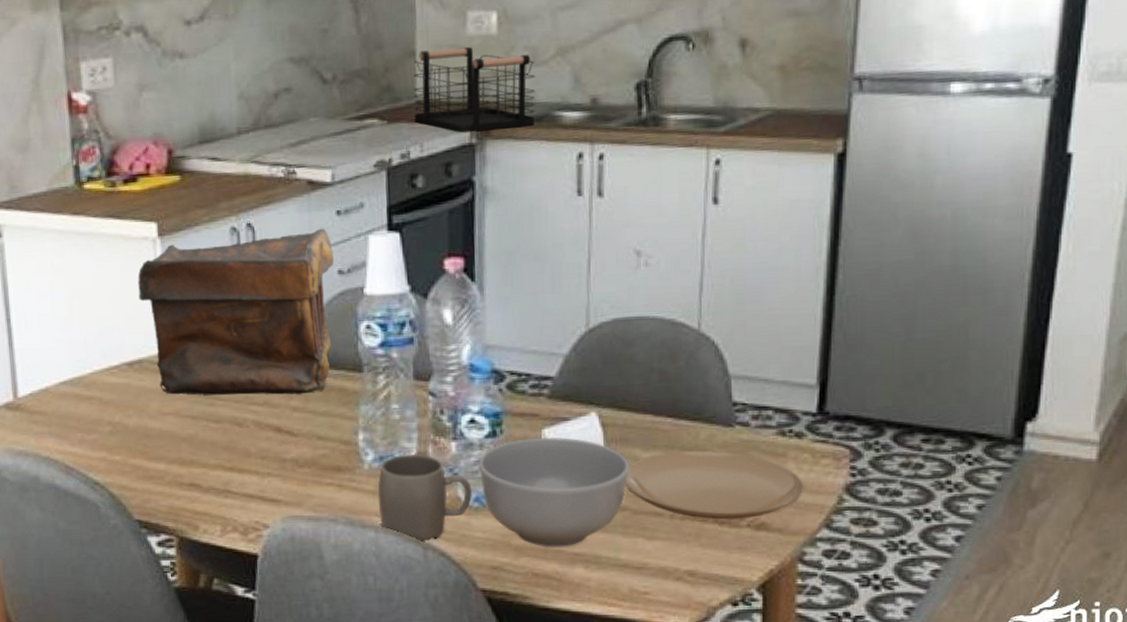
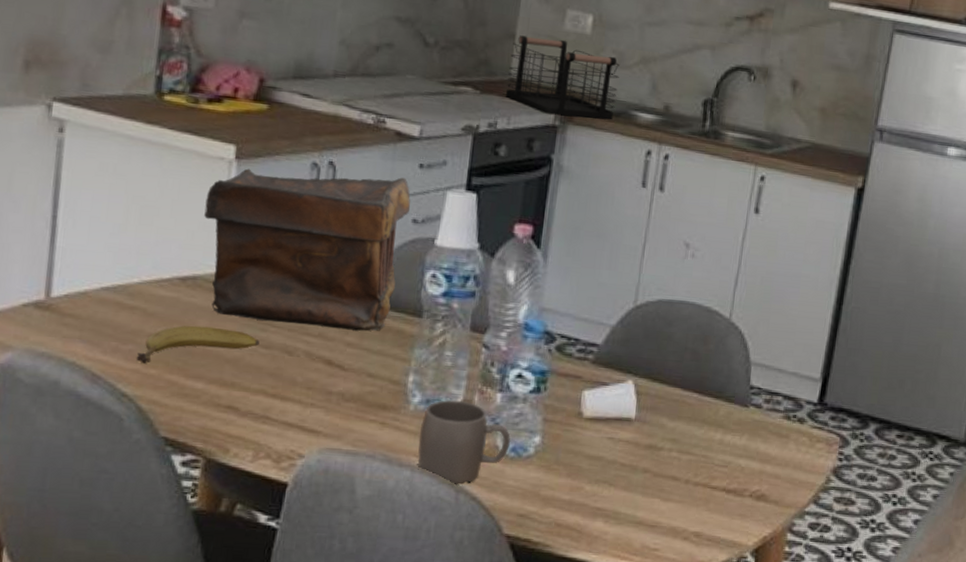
fruit: none [101,407,210,451] -> present [136,325,260,363]
bowl: present [478,437,630,547] -> none [519,397,657,501]
plate: present [625,450,804,520] -> none [650,423,800,490]

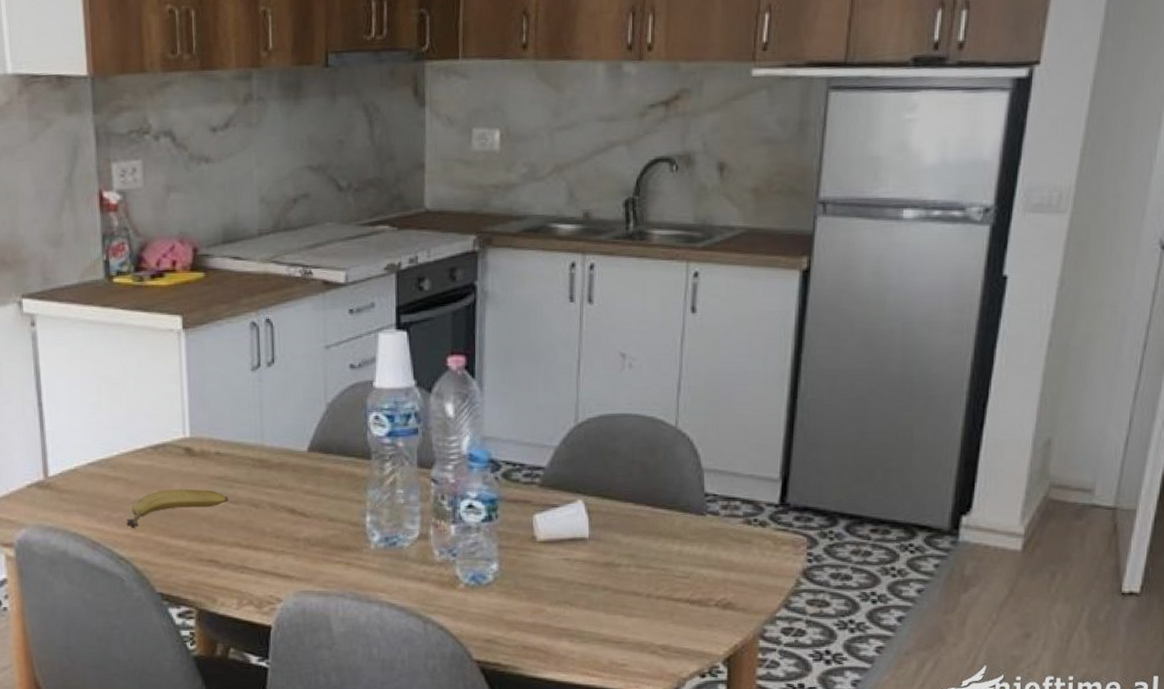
pouch: present [204,168,411,331] -> none [163,325,347,479]
mug: present [417,399,511,485] -> none [382,535,470,617]
dish rack: present [505,35,620,120] -> none [421,162,534,241]

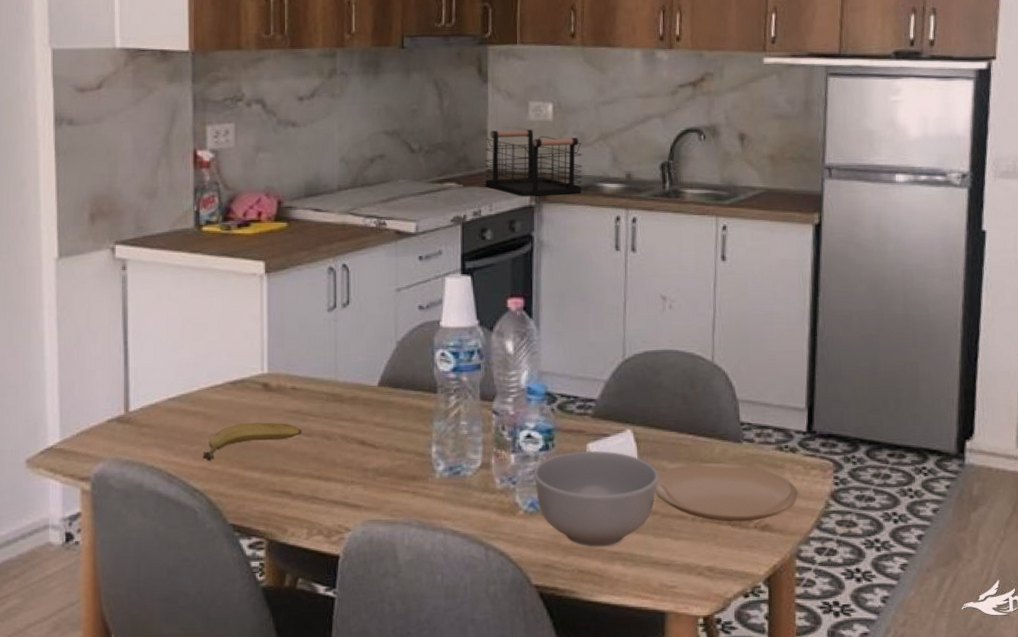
dish rack: none [421,162,534,241] -> present [484,130,583,197]
bowl: none [475,523,612,623] -> present [533,451,659,547]
plate: none [608,536,766,600] -> present [655,462,799,522]

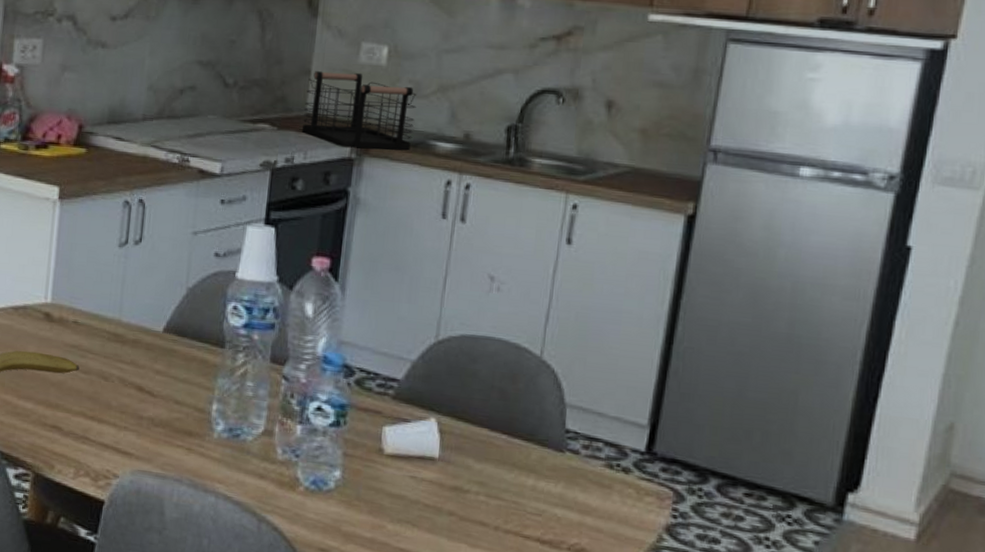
bowl: present [533,451,659,547] -> none [319,432,462,541]
plate: present [655,462,799,522] -> none [455,466,626,542]

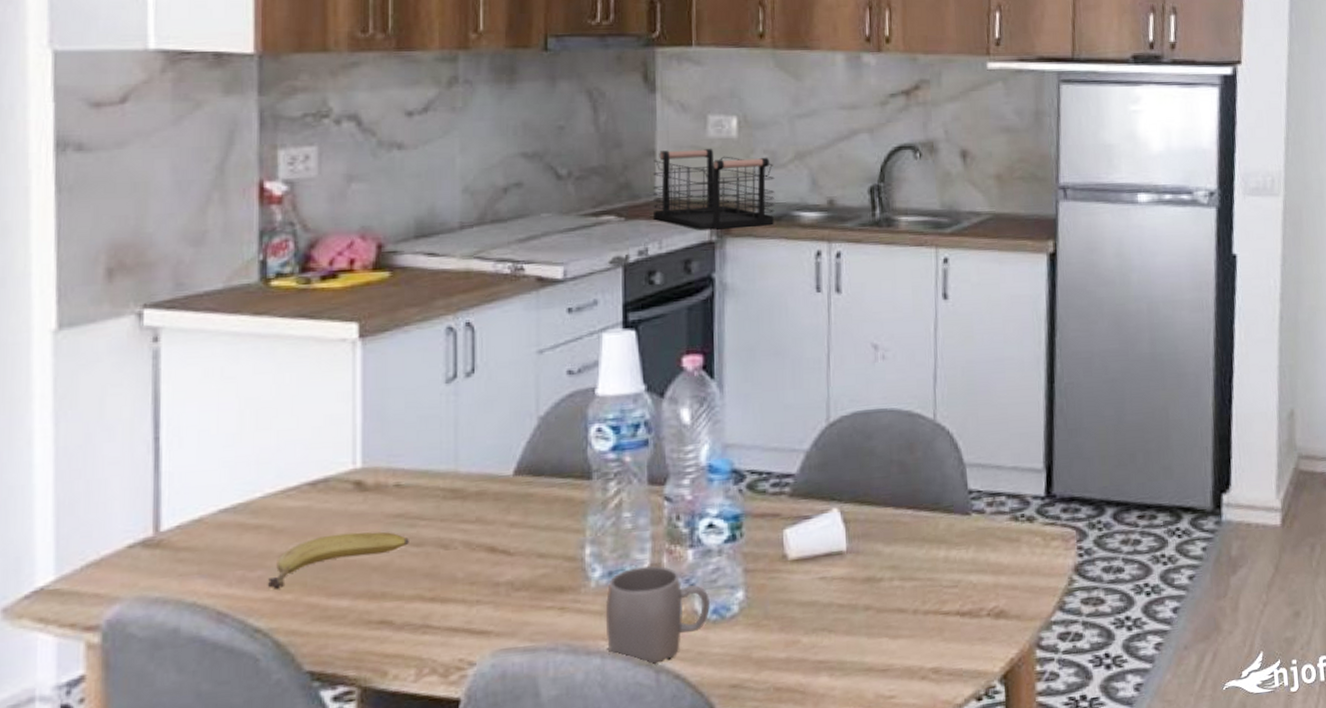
mug: none [221,429,312,514] -> present [605,565,711,666]

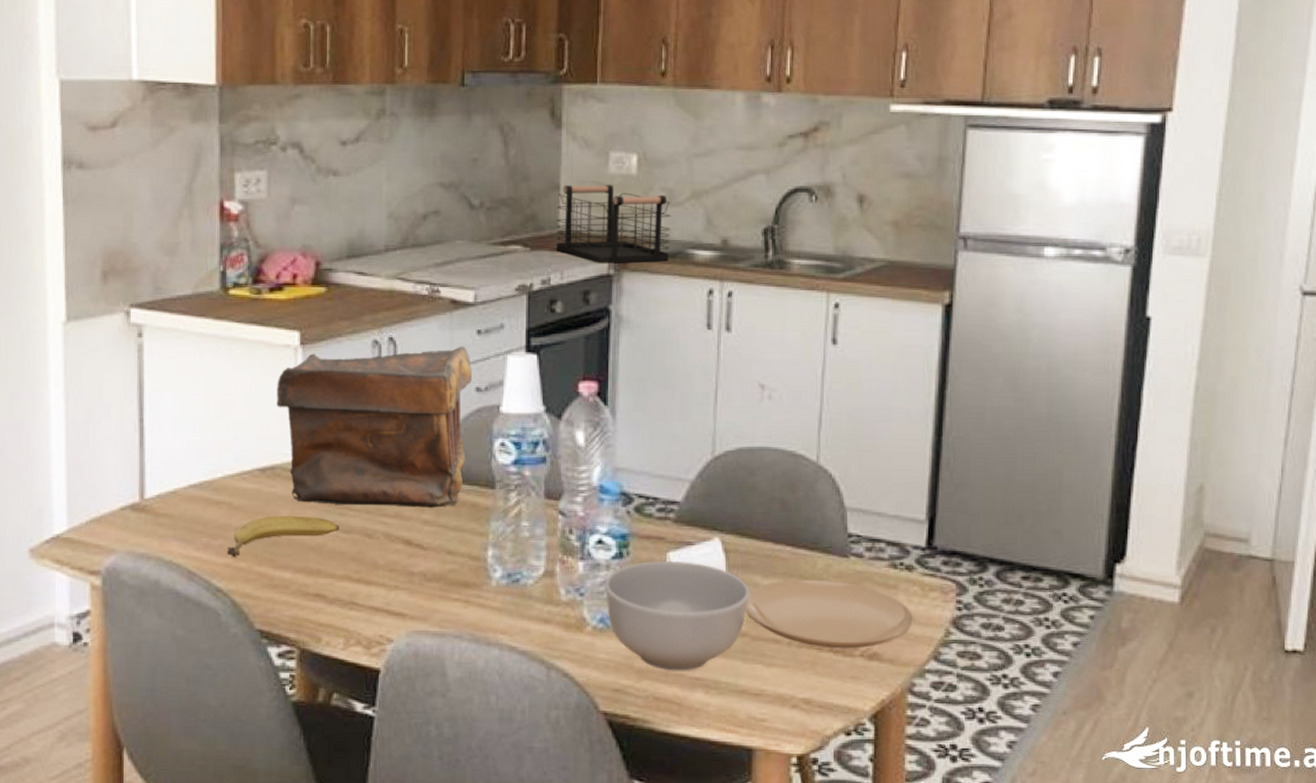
pouch: none [330,326,564,517] -> present [276,346,473,508]
mug: present [605,565,711,666] -> none [504,572,598,662]
bowl: none [717,537,873,657] -> present [604,561,751,671]
plate: none [868,540,1038,612] -> present [746,579,914,649]

